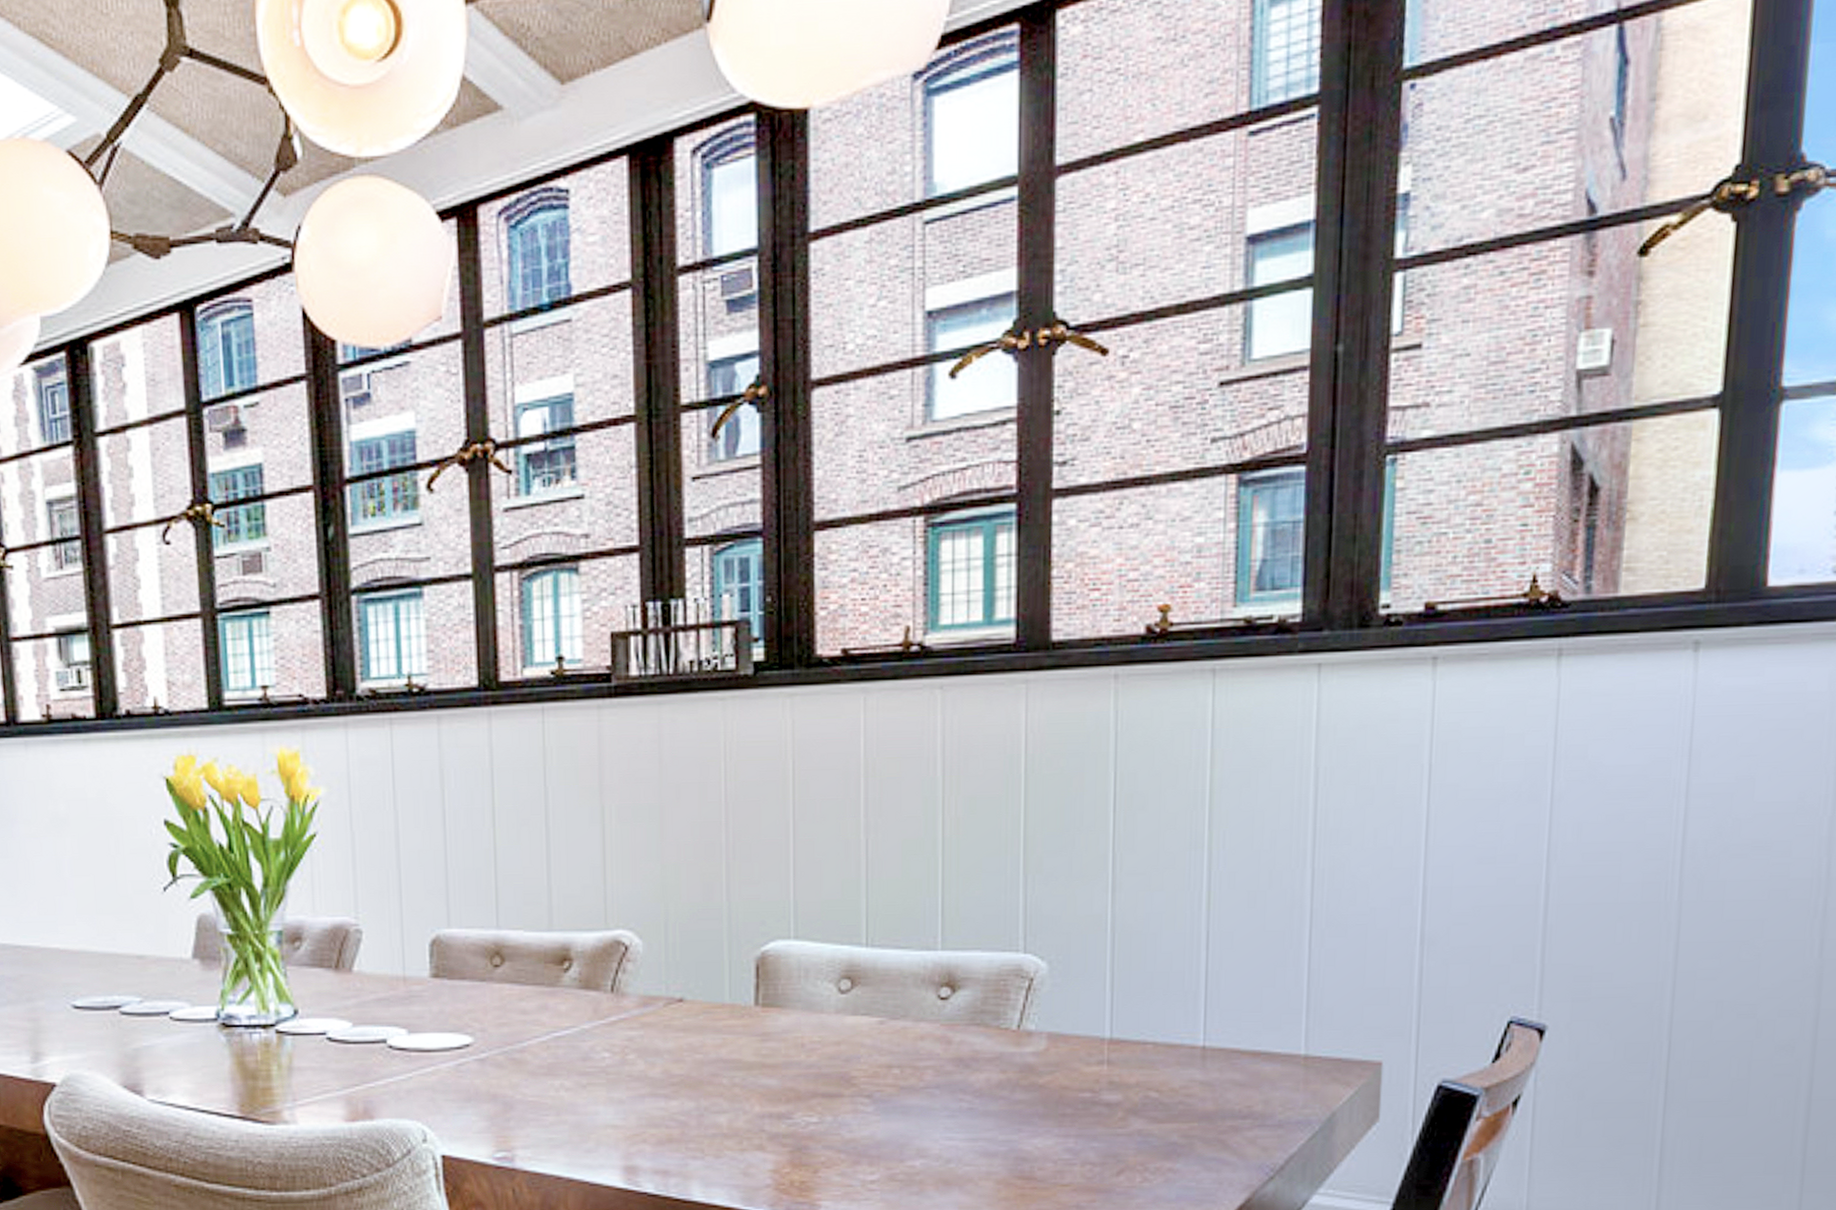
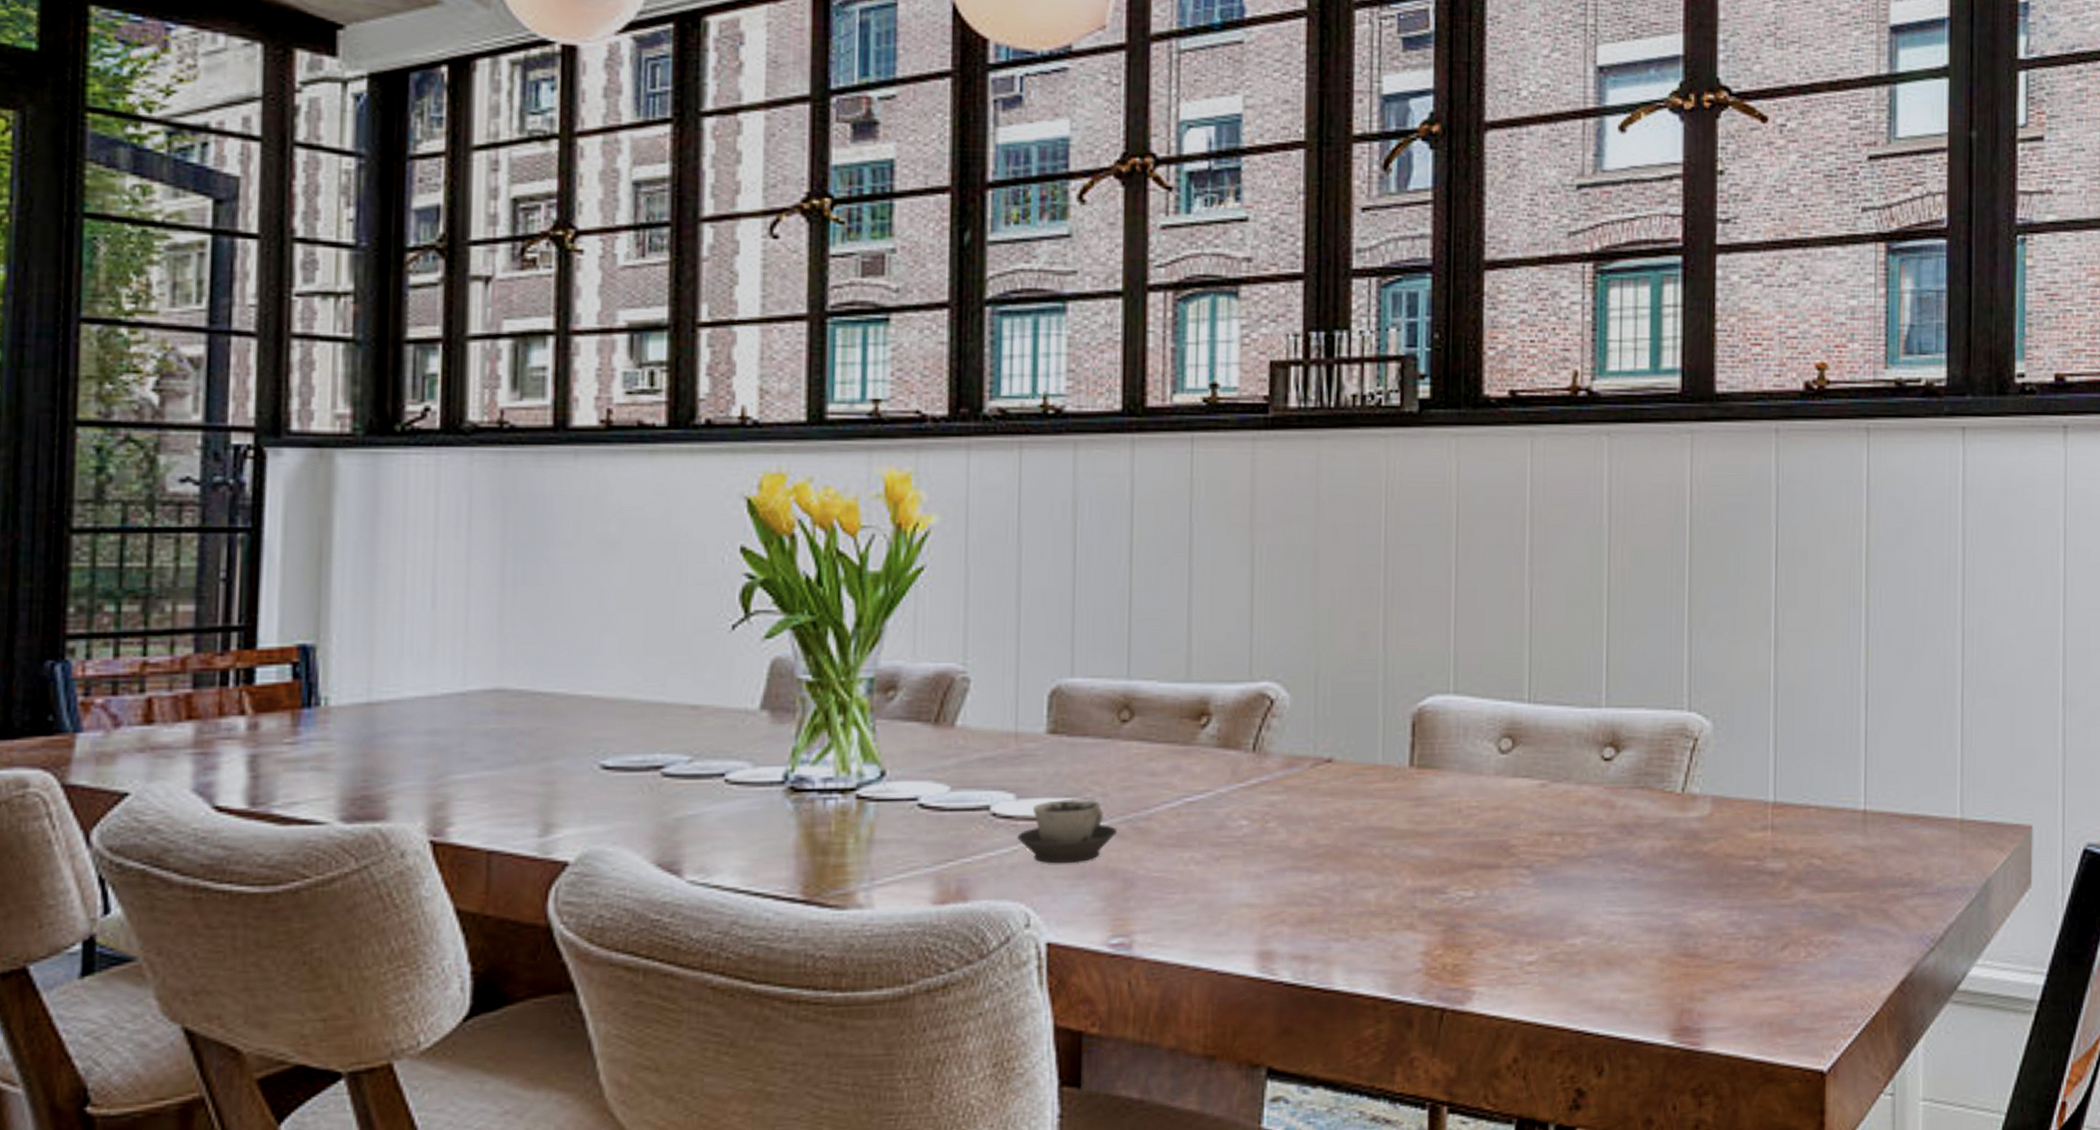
cup: none [410,1033,495,1089] -> present [1016,798,1117,864]

